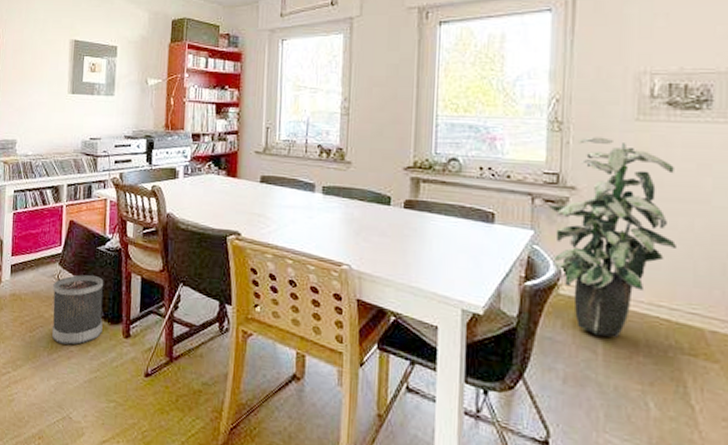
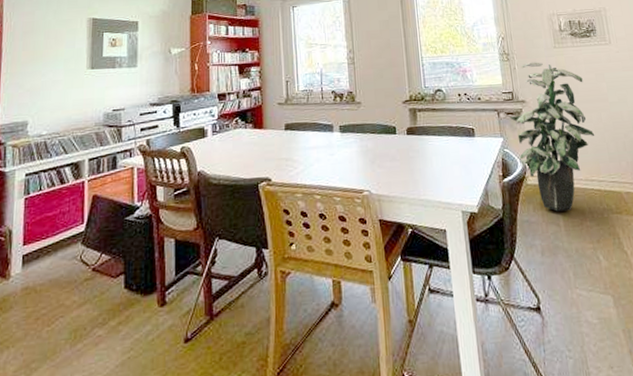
wastebasket: present [52,274,104,345] -> none [75,248,135,331]

